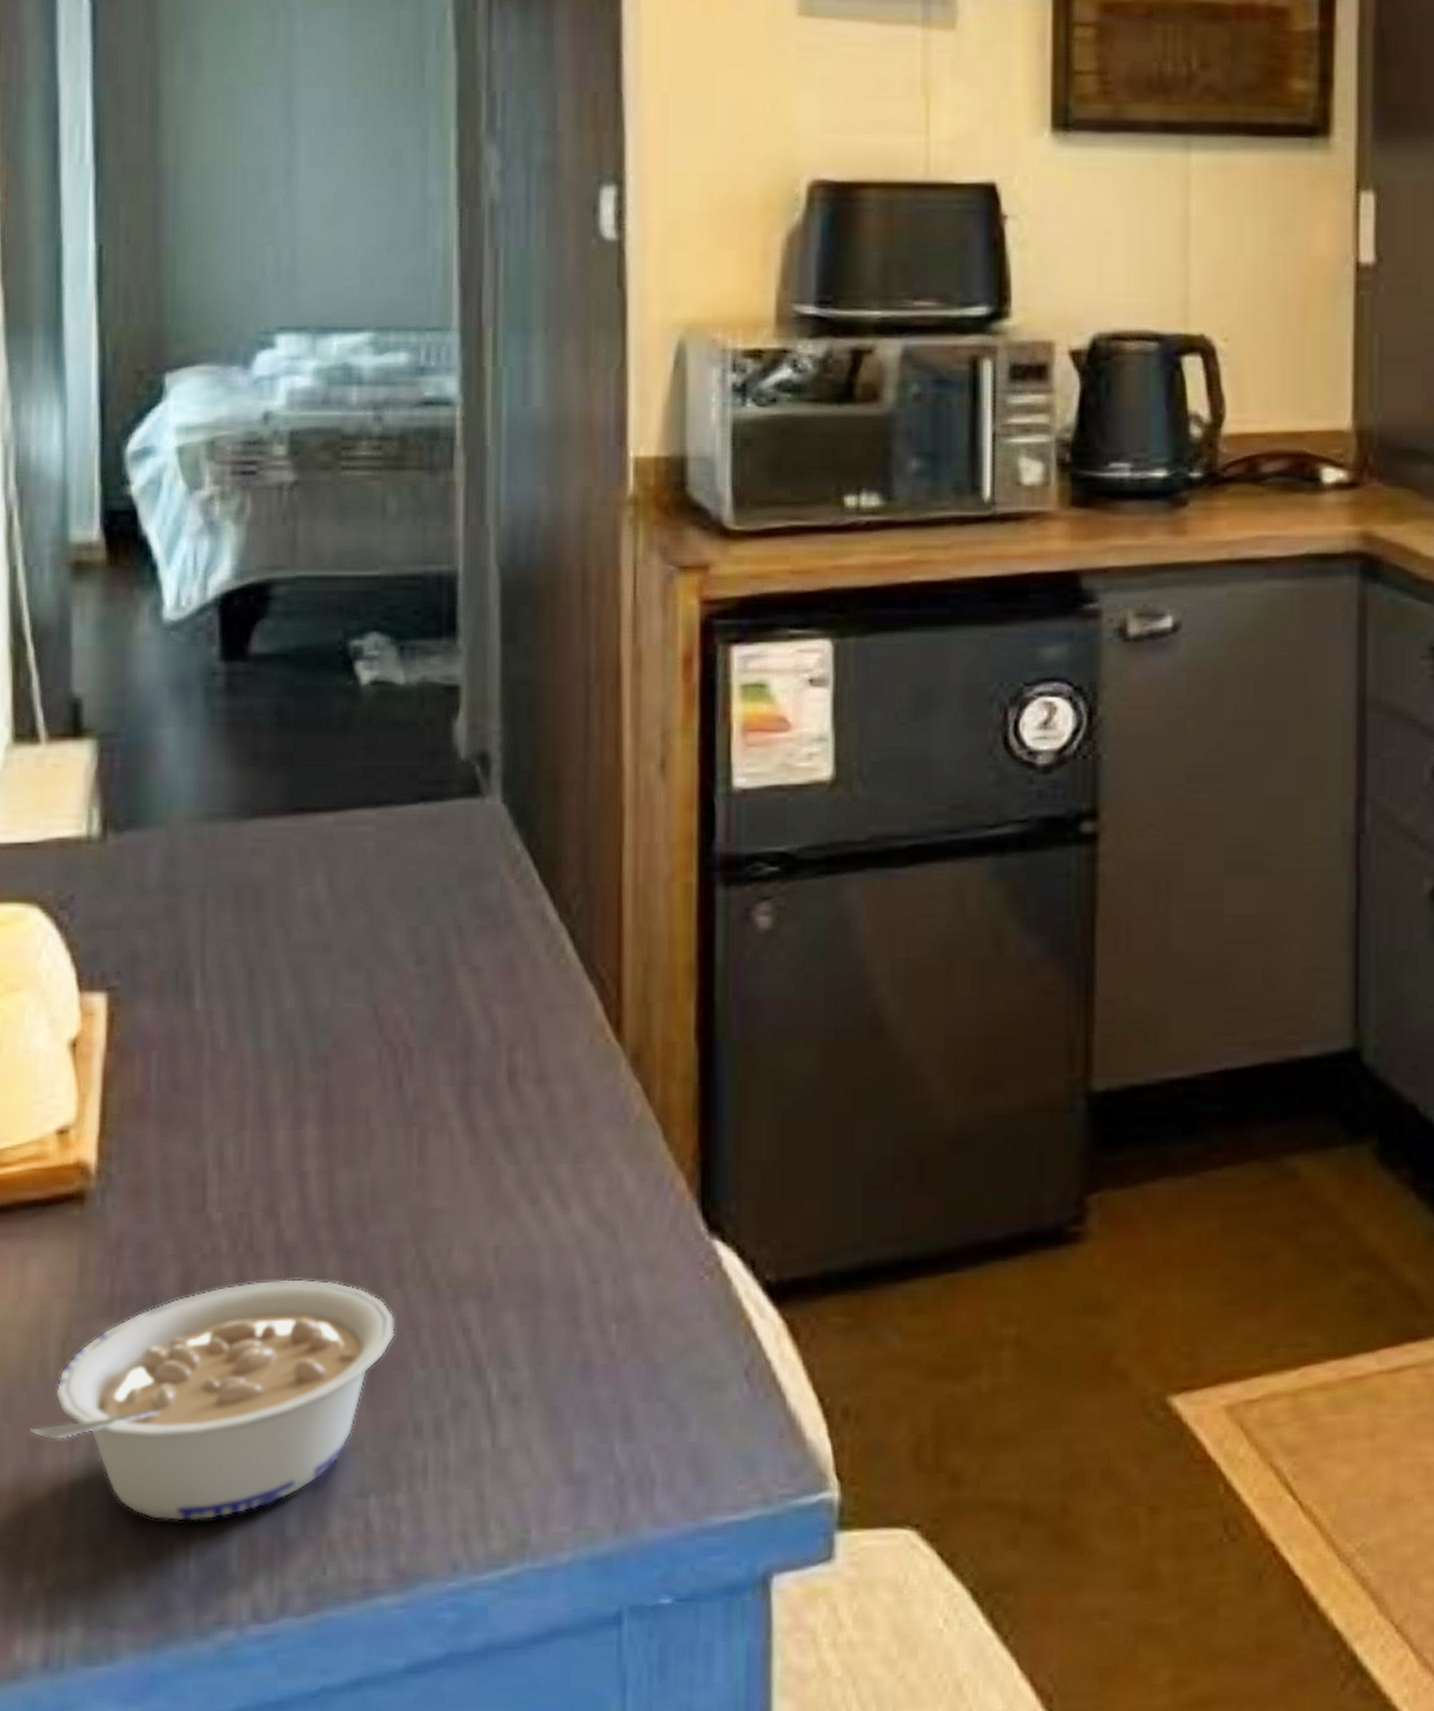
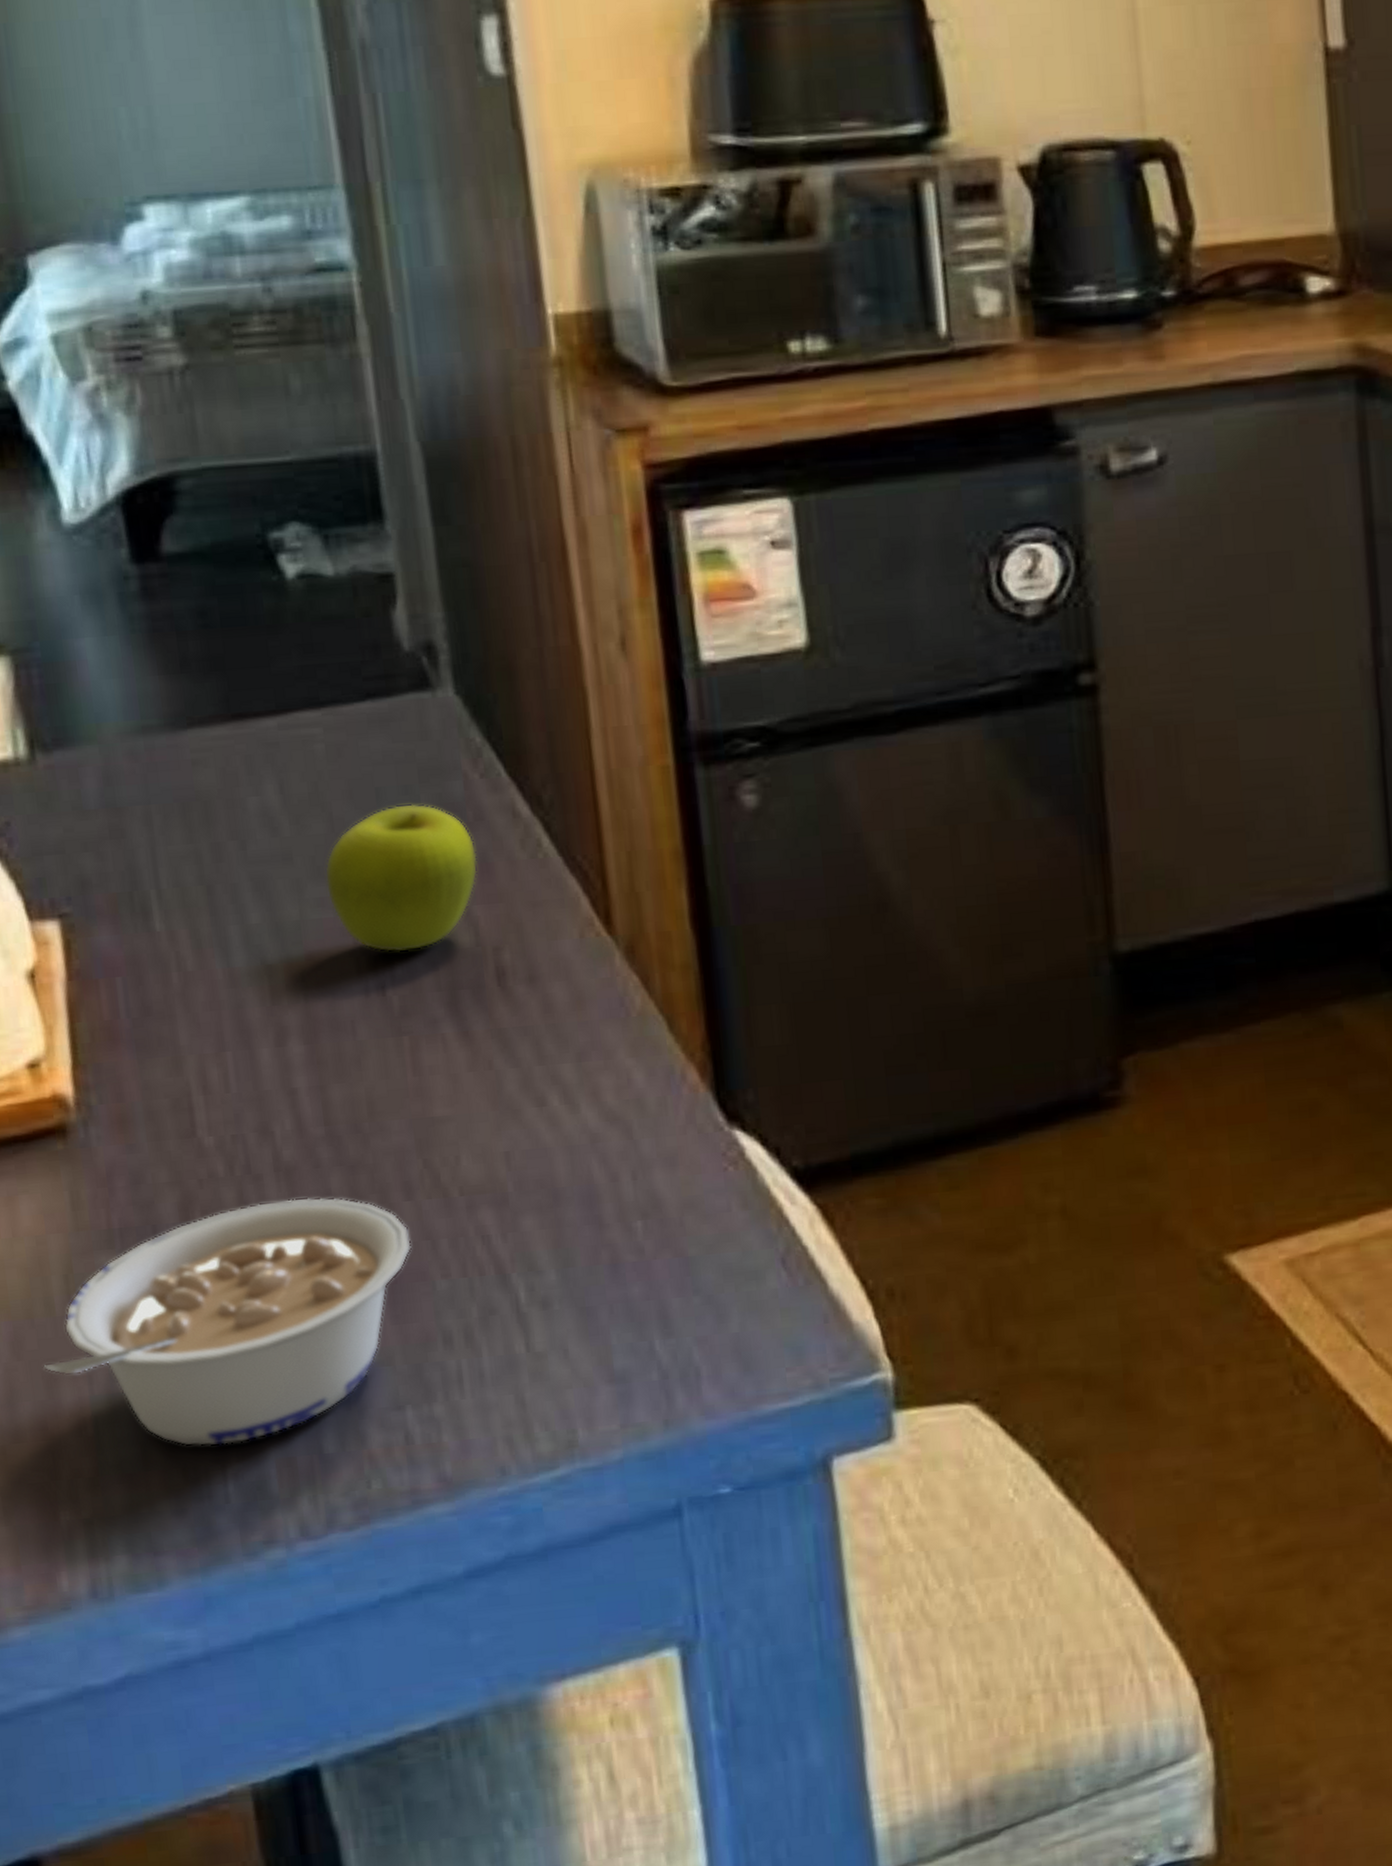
fruit: none [359,903,504,1045] -> present [324,803,478,953]

